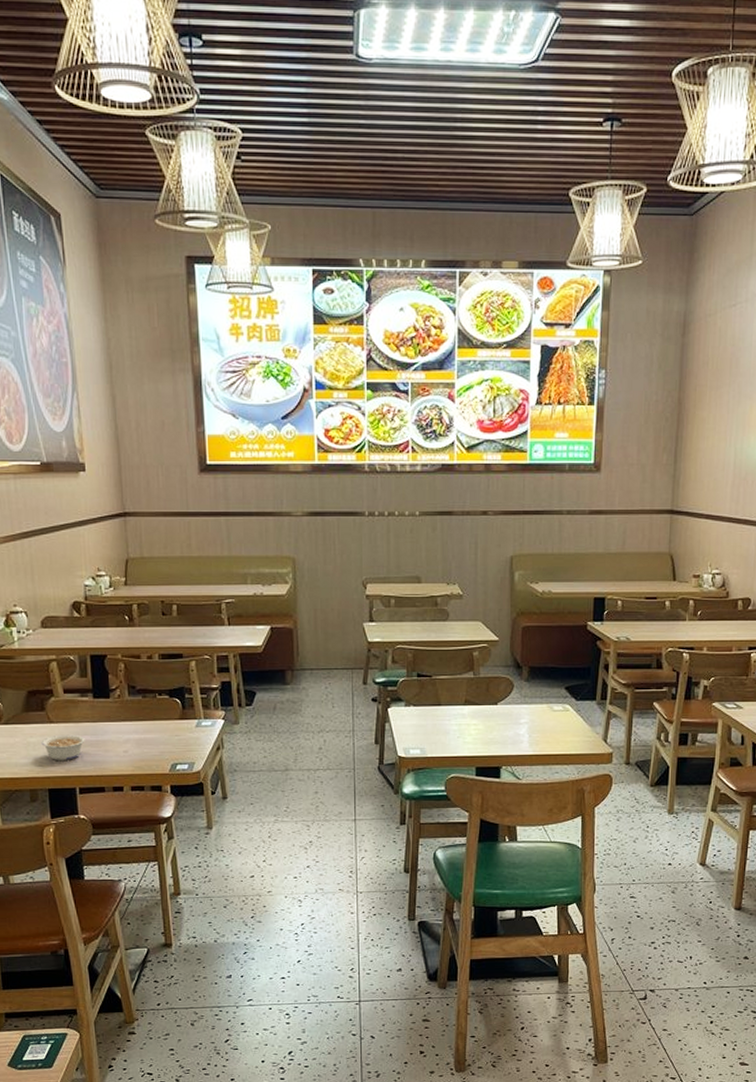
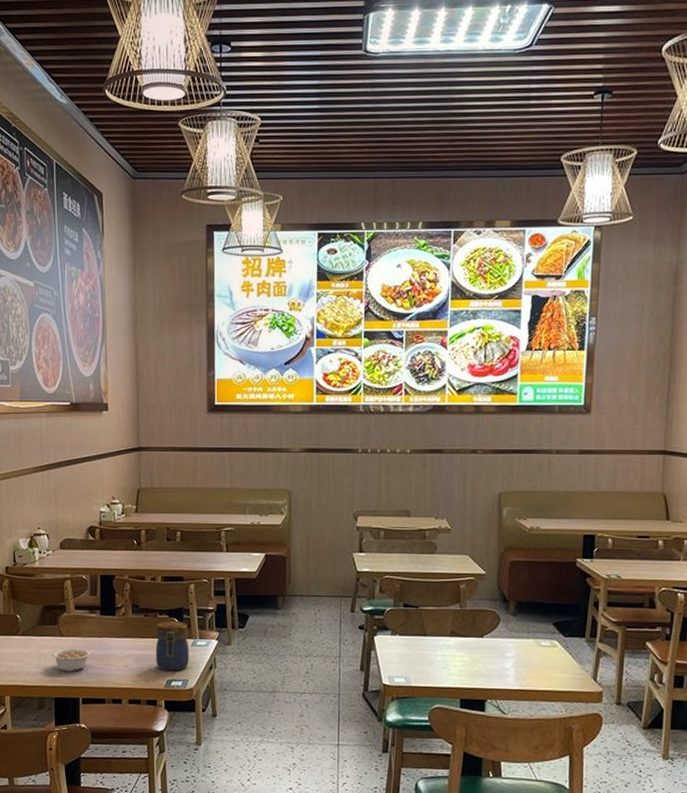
jar: none [156,701,194,754] -> present [155,621,189,671]

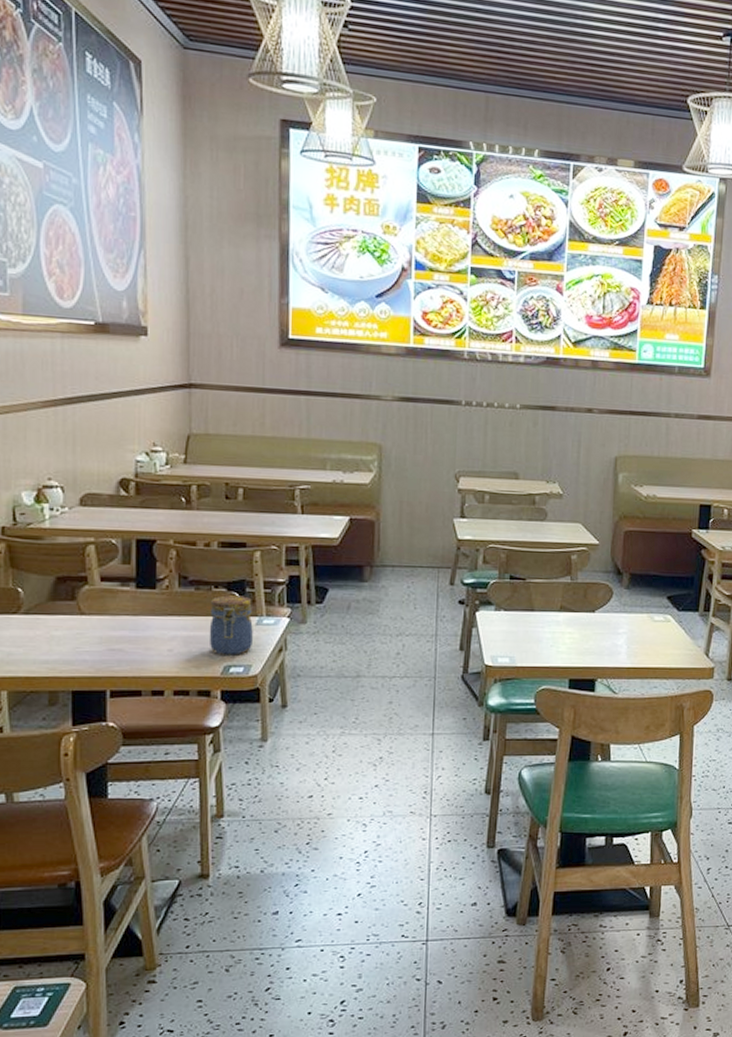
legume: present [52,647,91,672] -> none [68,628,122,658]

